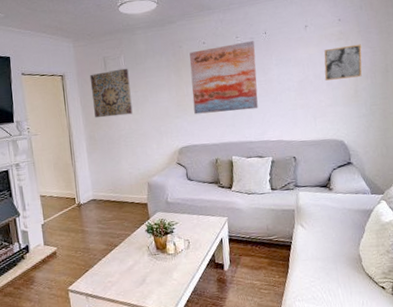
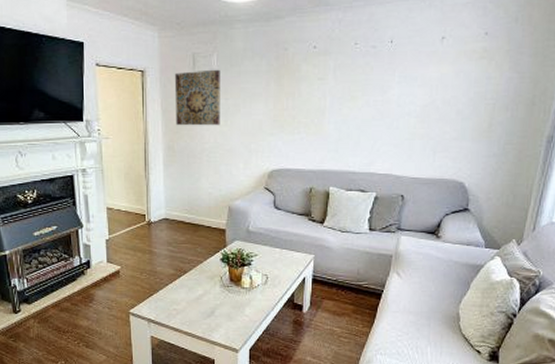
wall art: present [189,41,258,114] -> none [292,50,377,134]
wall art: present [324,44,362,81] -> none [455,66,507,108]

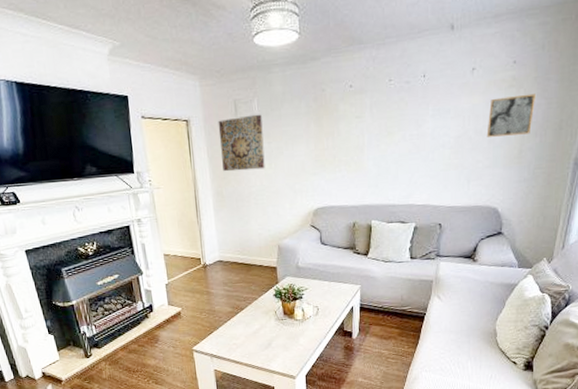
wall art: none [455,66,507,108] -> present [486,93,535,137]

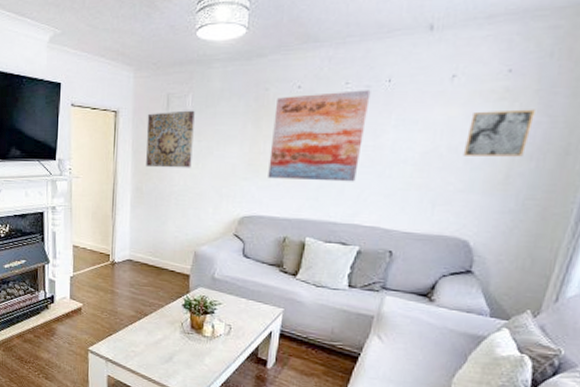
wall art: none [332,85,410,172] -> present [268,90,371,182]

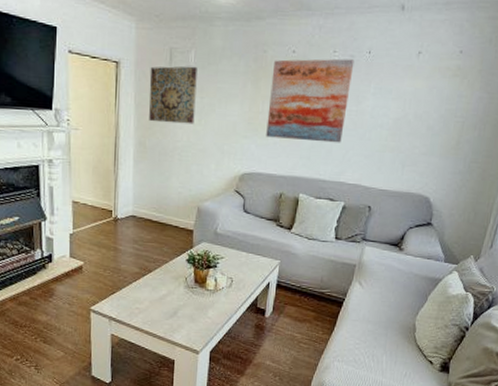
wall art: present [462,109,535,157] -> none [426,85,479,126]

